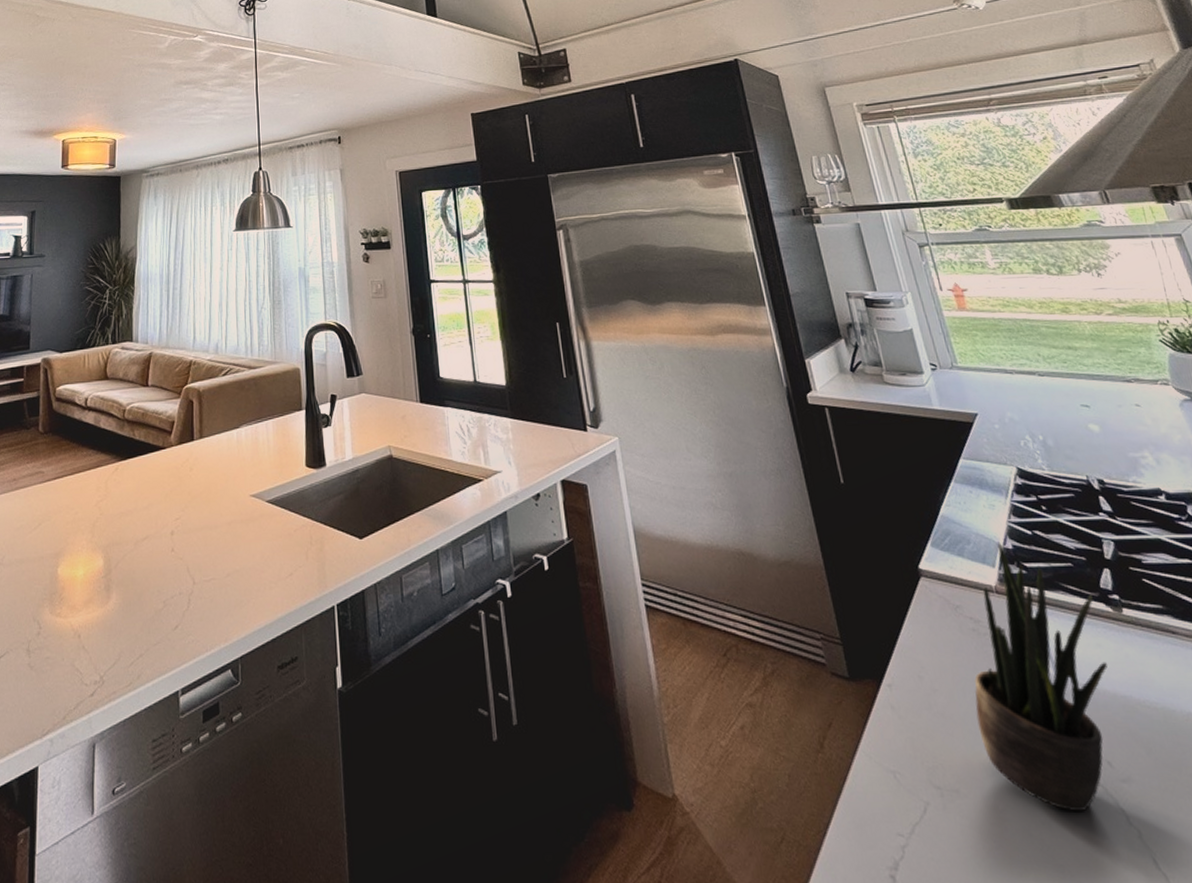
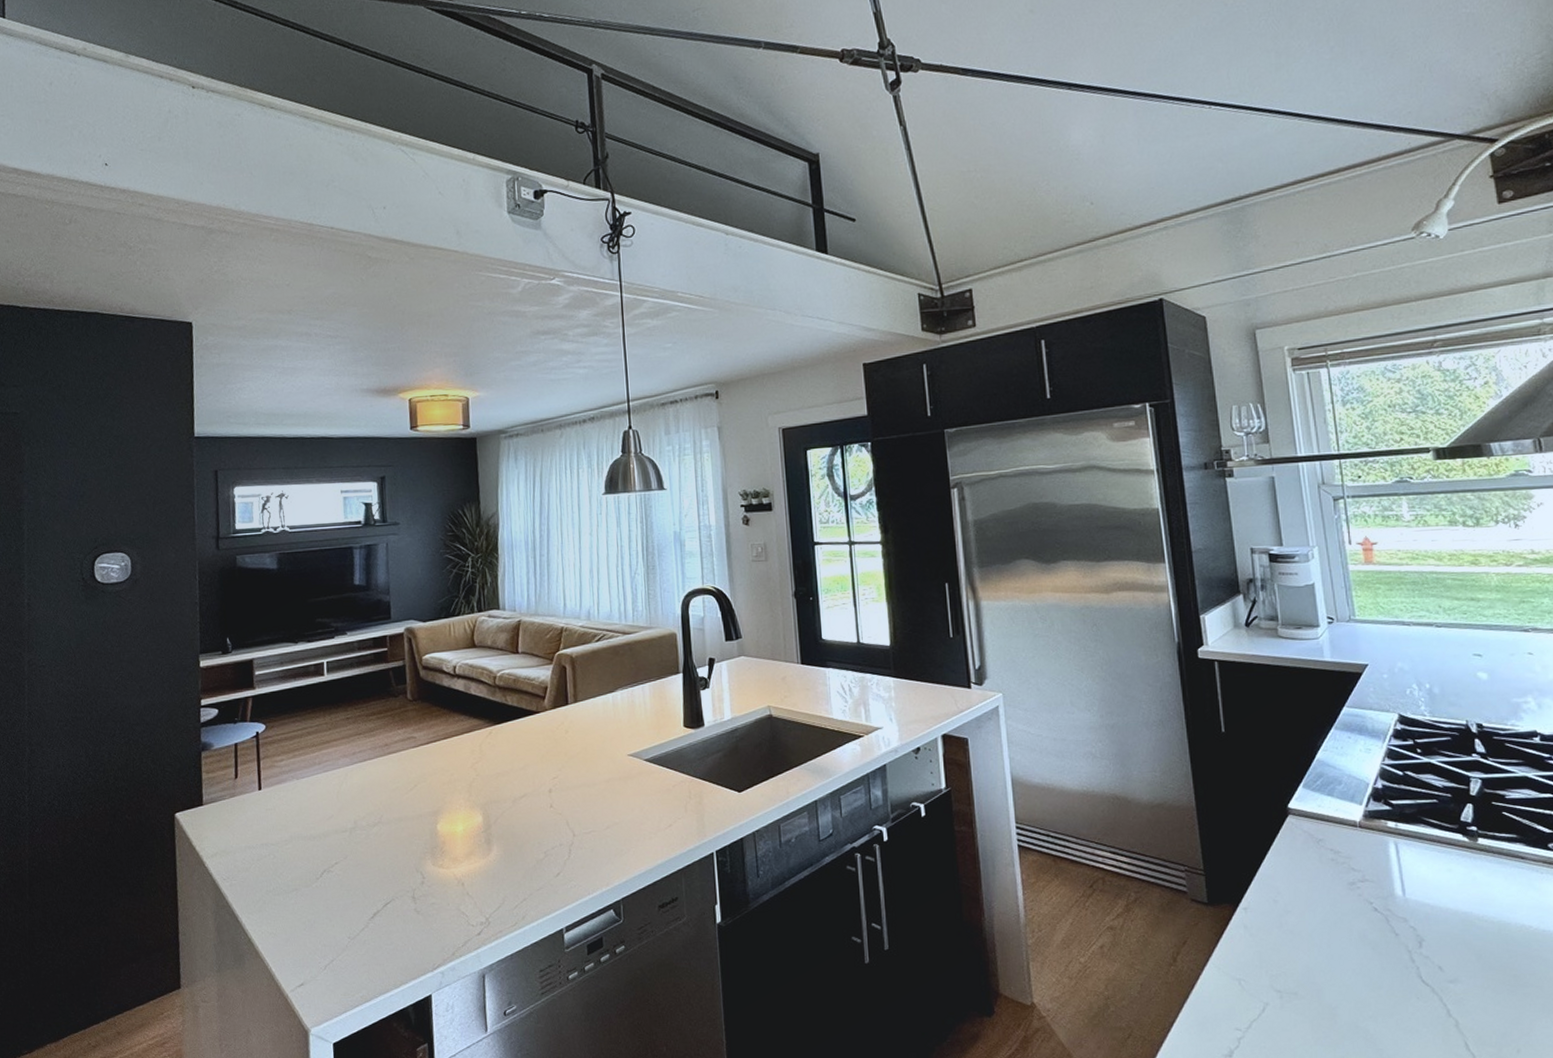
potted plant: present [974,542,1107,812] -> none [1323,782,1454,1008]

